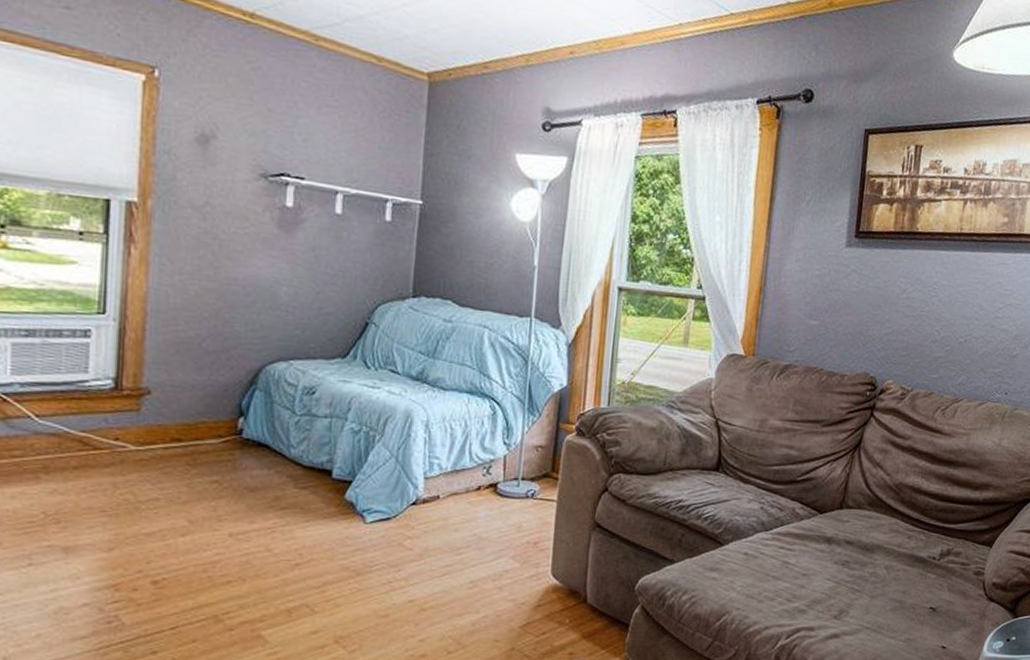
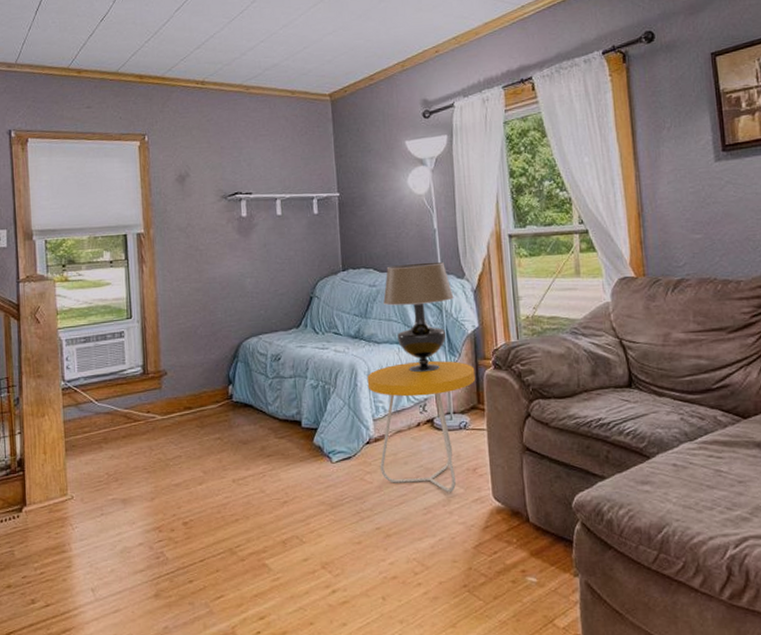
side table: none [423,416,555,567] -> present [367,360,476,493]
table lamp: none [458,300,545,430] -> present [383,262,454,373]

